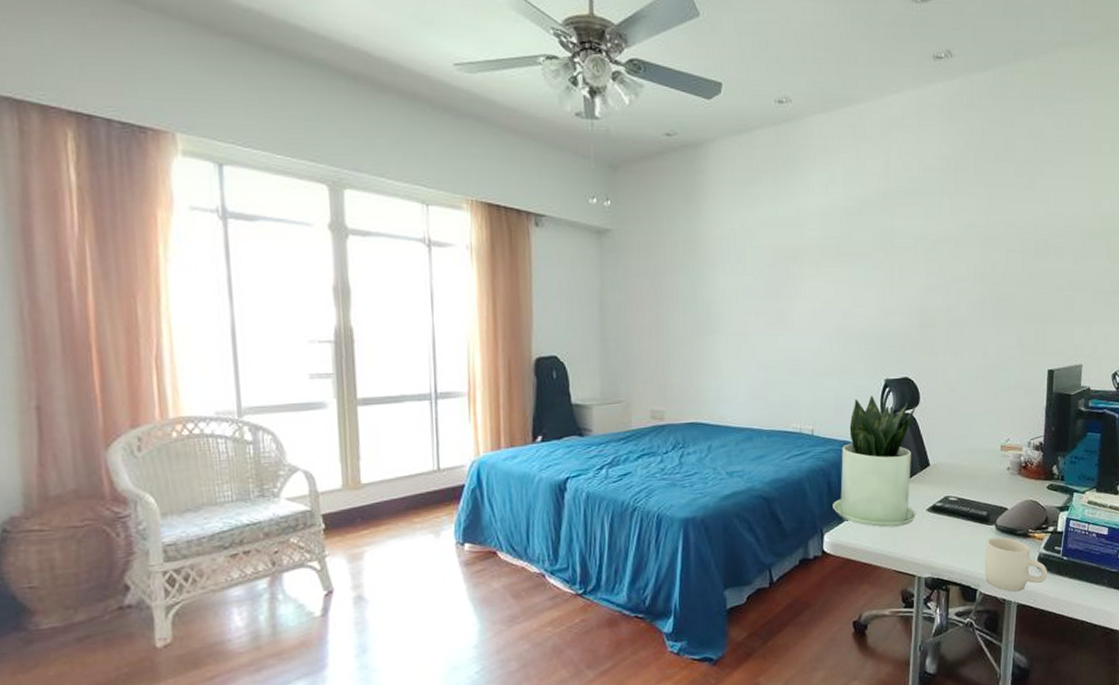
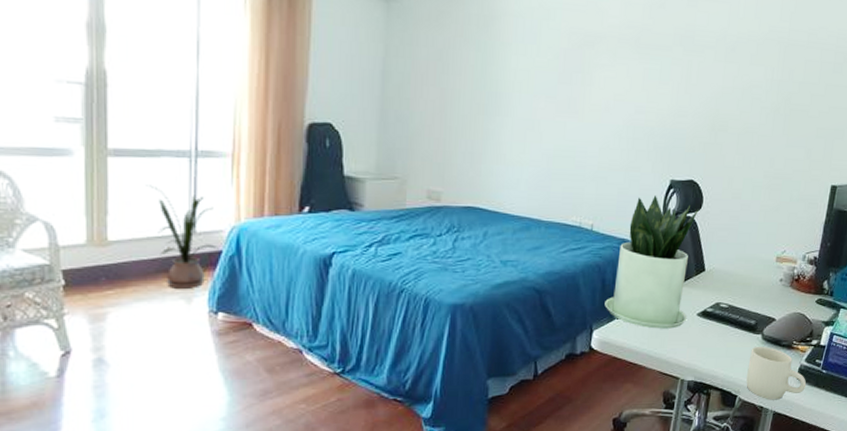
house plant: none [393,428,462,524] -> present [146,185,219,289]

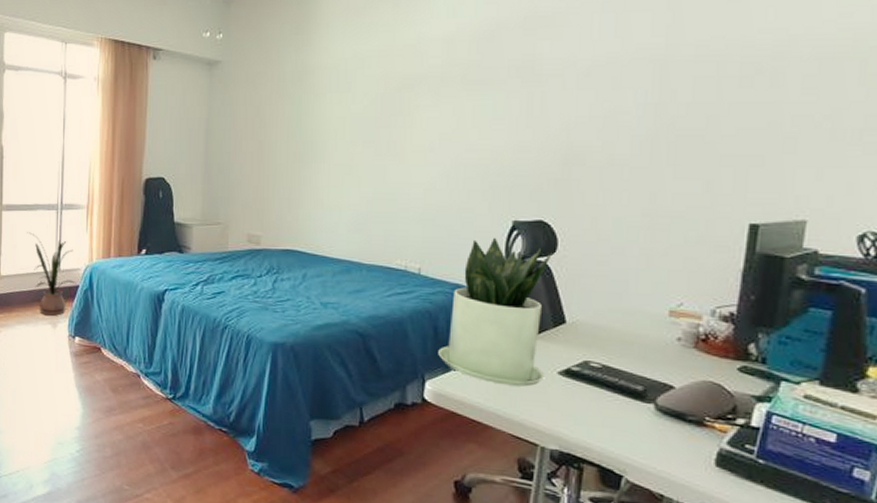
mug: present [746,346,807,400] -> none [635,417,733,490]

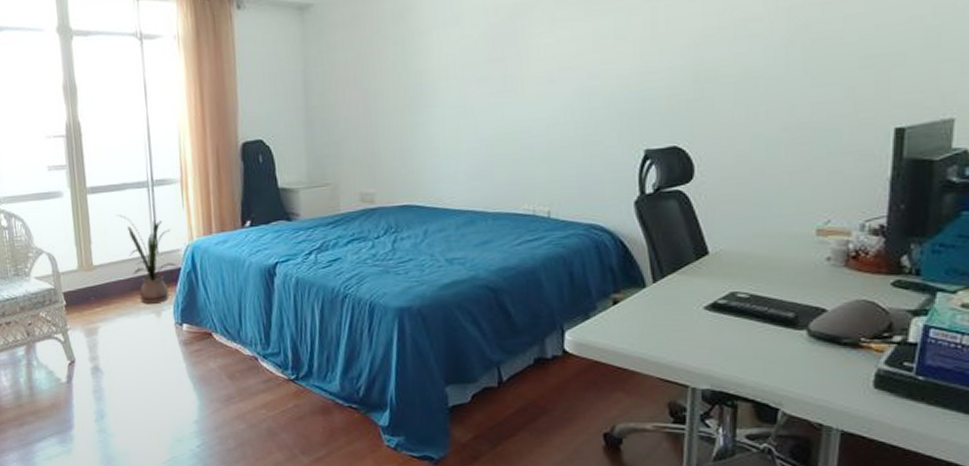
planter: present [438,237,552,387] -> none [576,169,689,327]

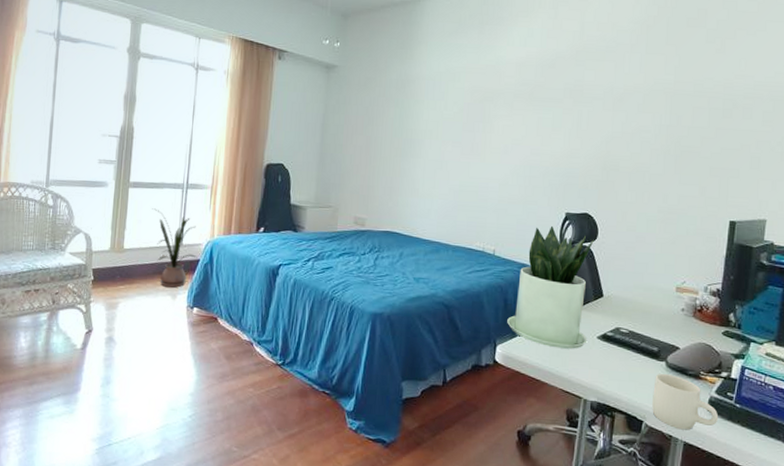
planter: none [576,169,689,327] -> present [507,225,594,349]
mug: none [791,345,892,416] -> present [652,373,719,430]

